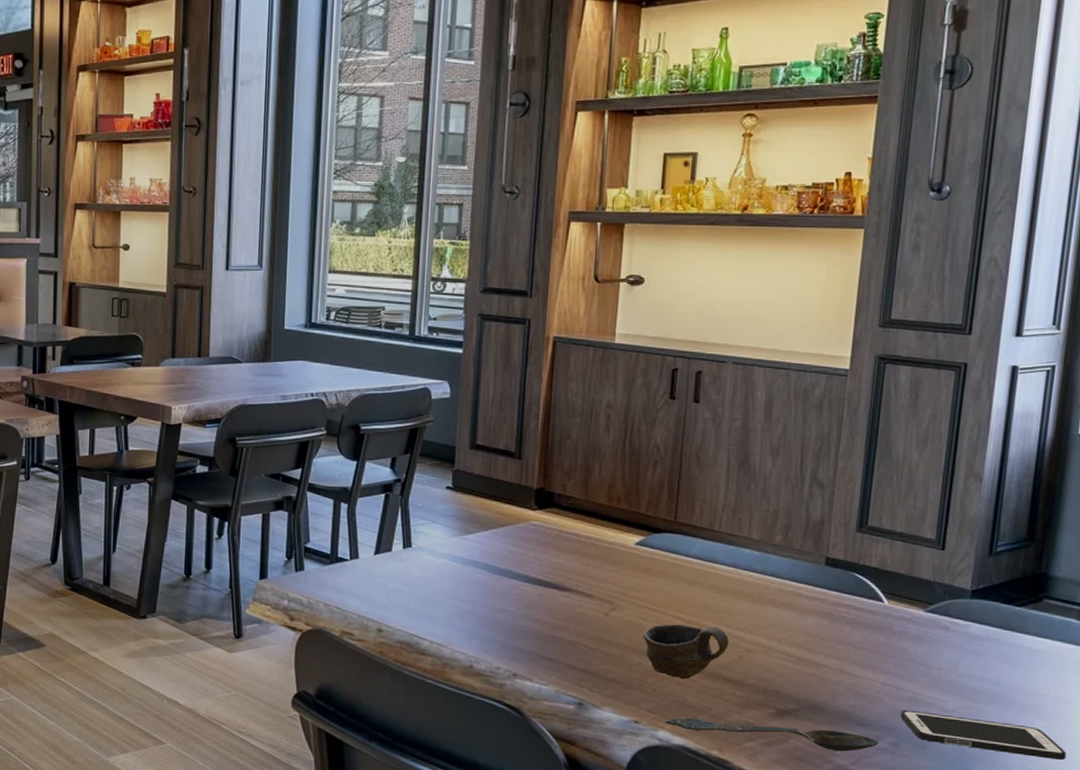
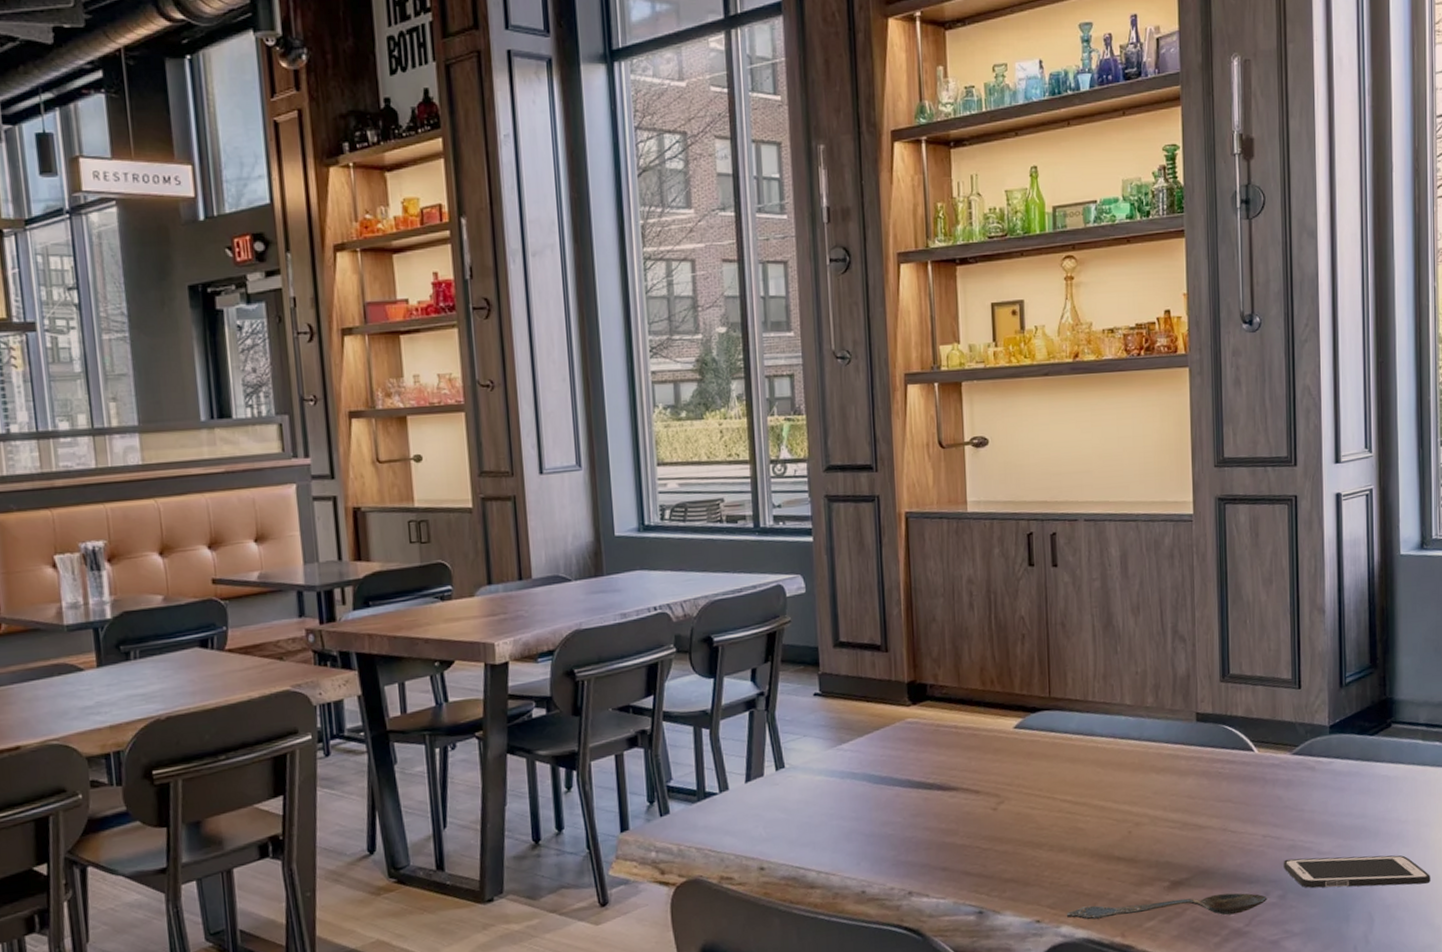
cup: present [642,624,730,680] -> none [1033,803,1118,867]

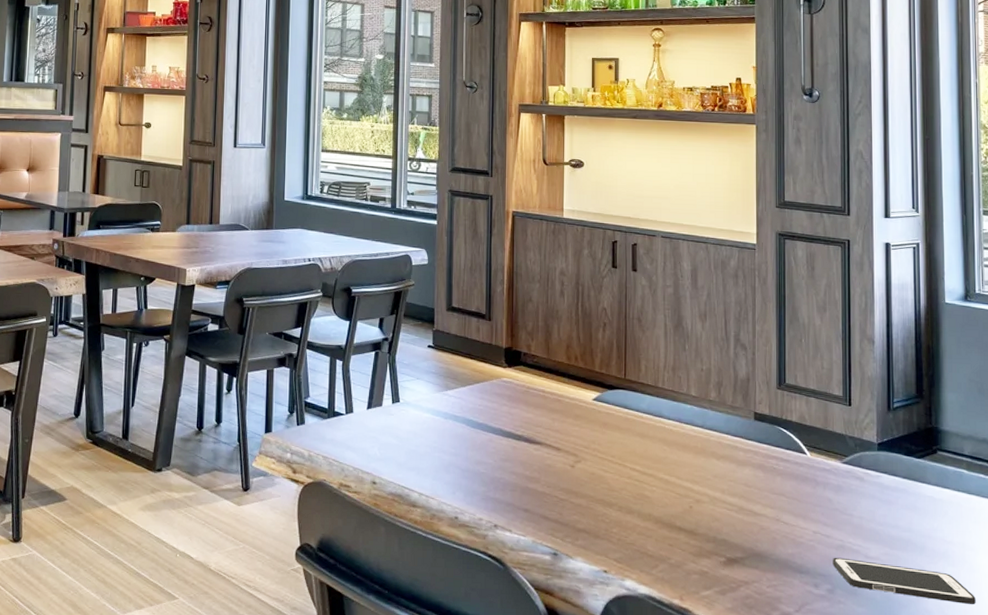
spoon: present [1066,893,1267,920] -> none [630,566,817,599]

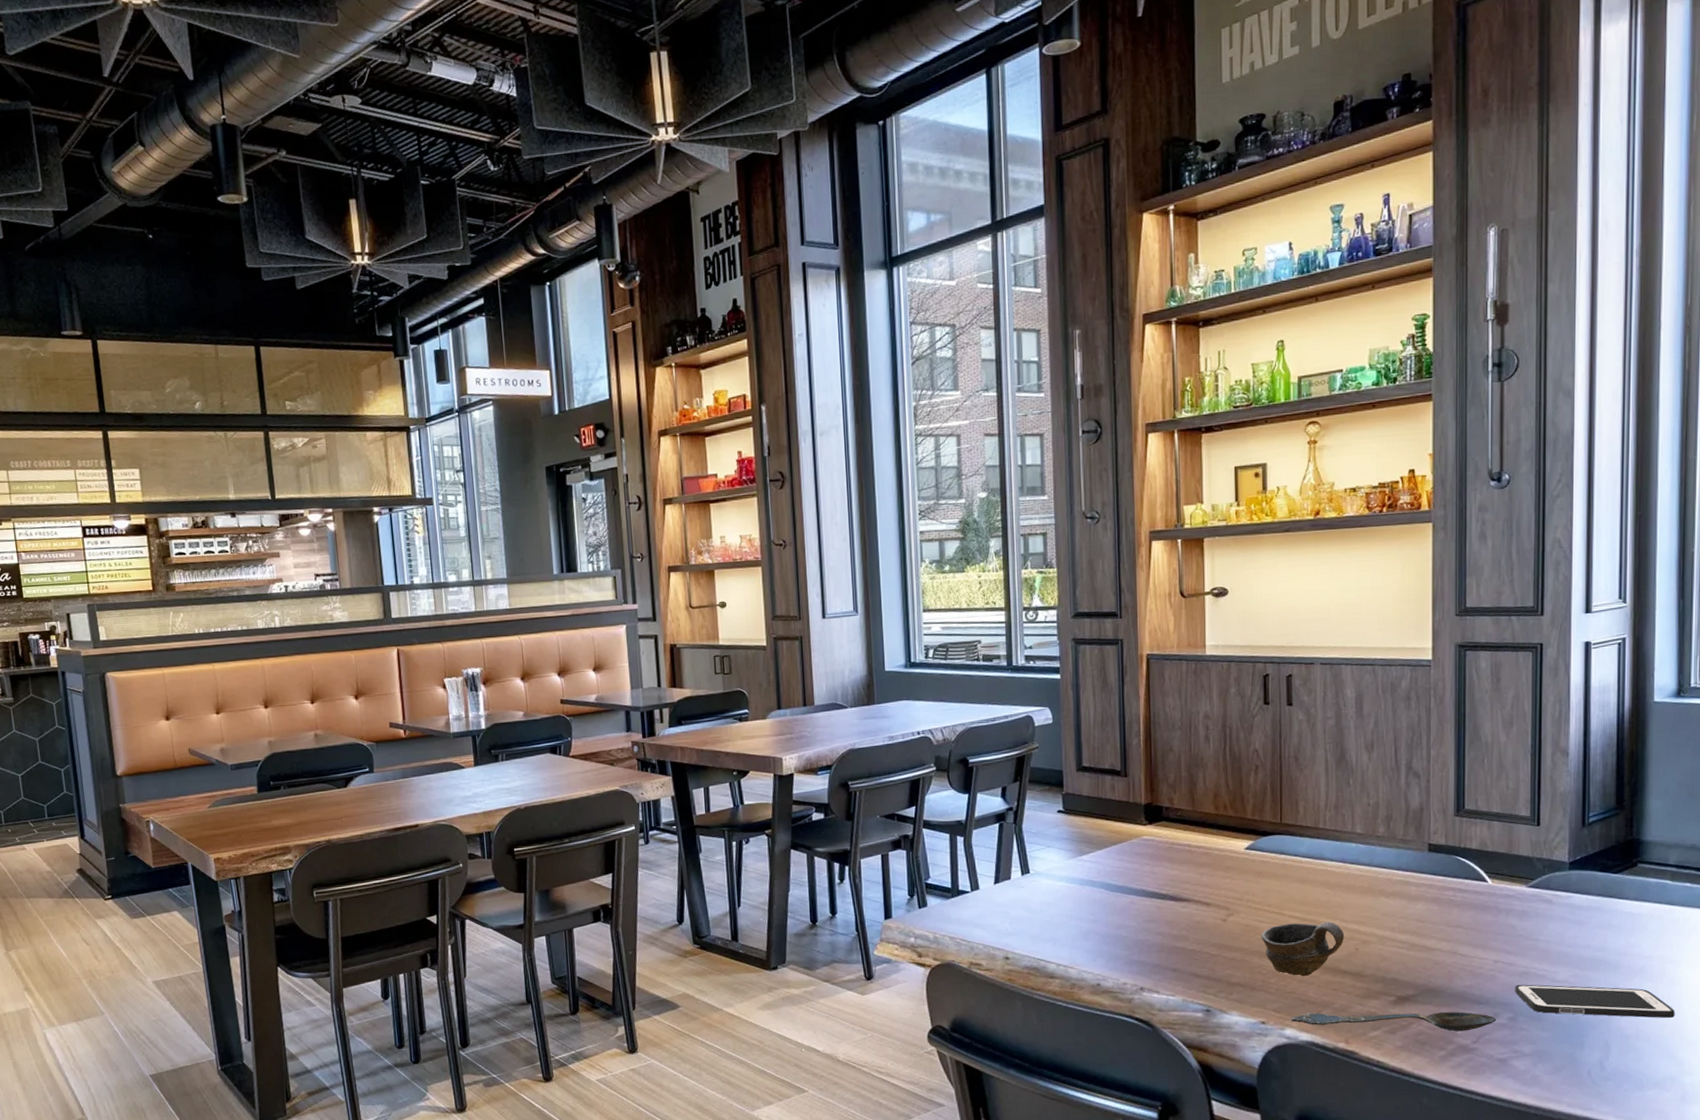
cup: none [605,475,680,530] -> present [1261,921,1345,977]
spoon: none [630,566,817,599] -> present [1291,1011,1497,1032]

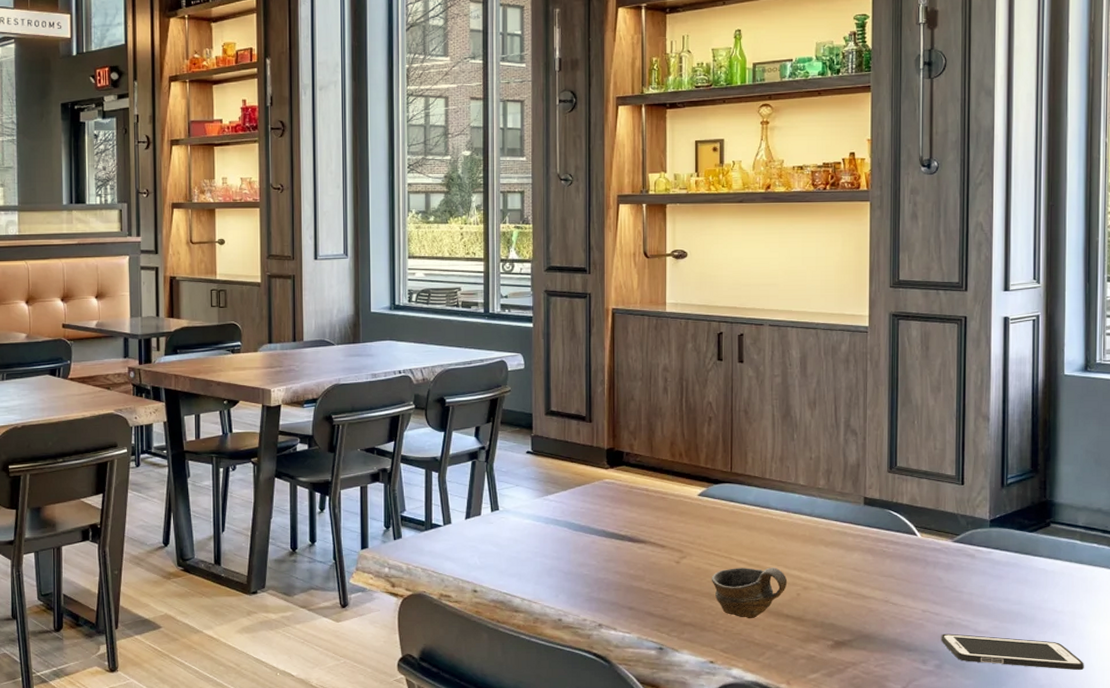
spoon: present [1291,1011,1497,1032] -> none [737,654,925,677]

